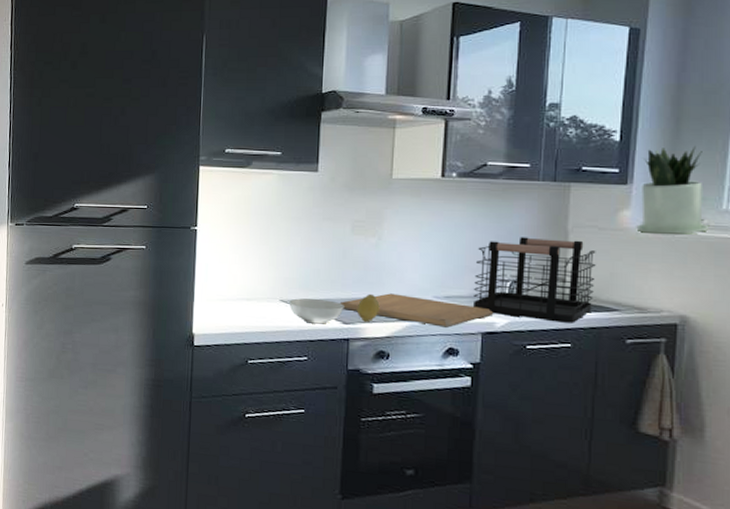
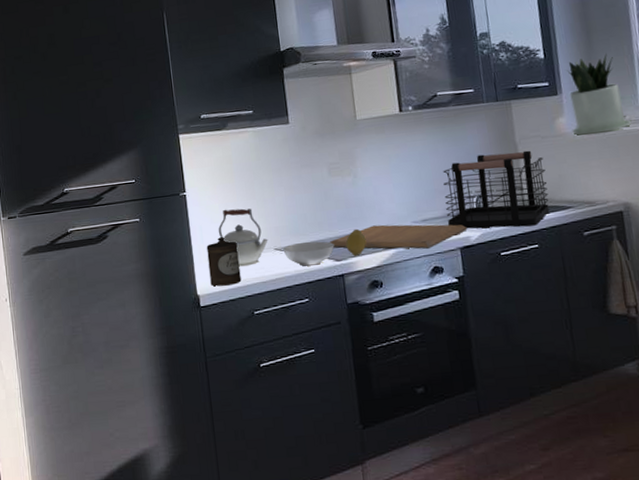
canister: none [208,279,242,330] -> present [206,237,242,287]
kettle: none [224,251,275,314] -> present [218,208,268,268]

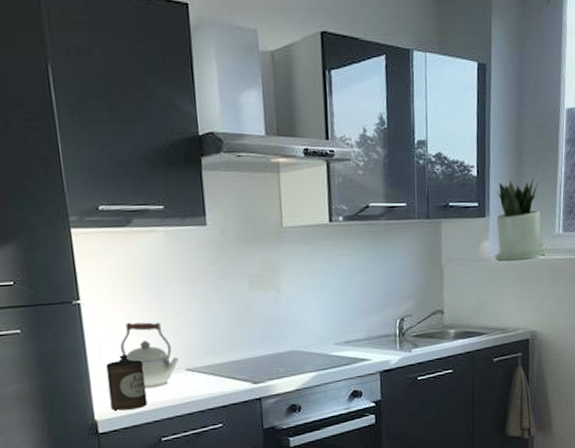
bowl: present [283,241,335,267] -> none [195,361,253,389]
chopping board: present [329,224,468,250] -> none [247,345,389,373]
fruit: present [345,228,367,256] -> none [264,349,287,379]
dish rack: present [443,150,550,229] -> none [369,273,467,353]

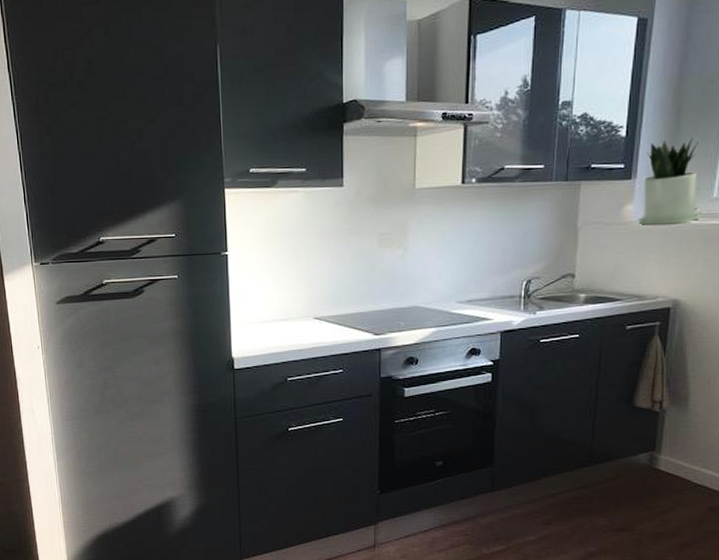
canister: present [106,355,148,411] -> none [245,301,278,352]
kettle: present [120,322,179,390] -> none [258,273,309,334]

